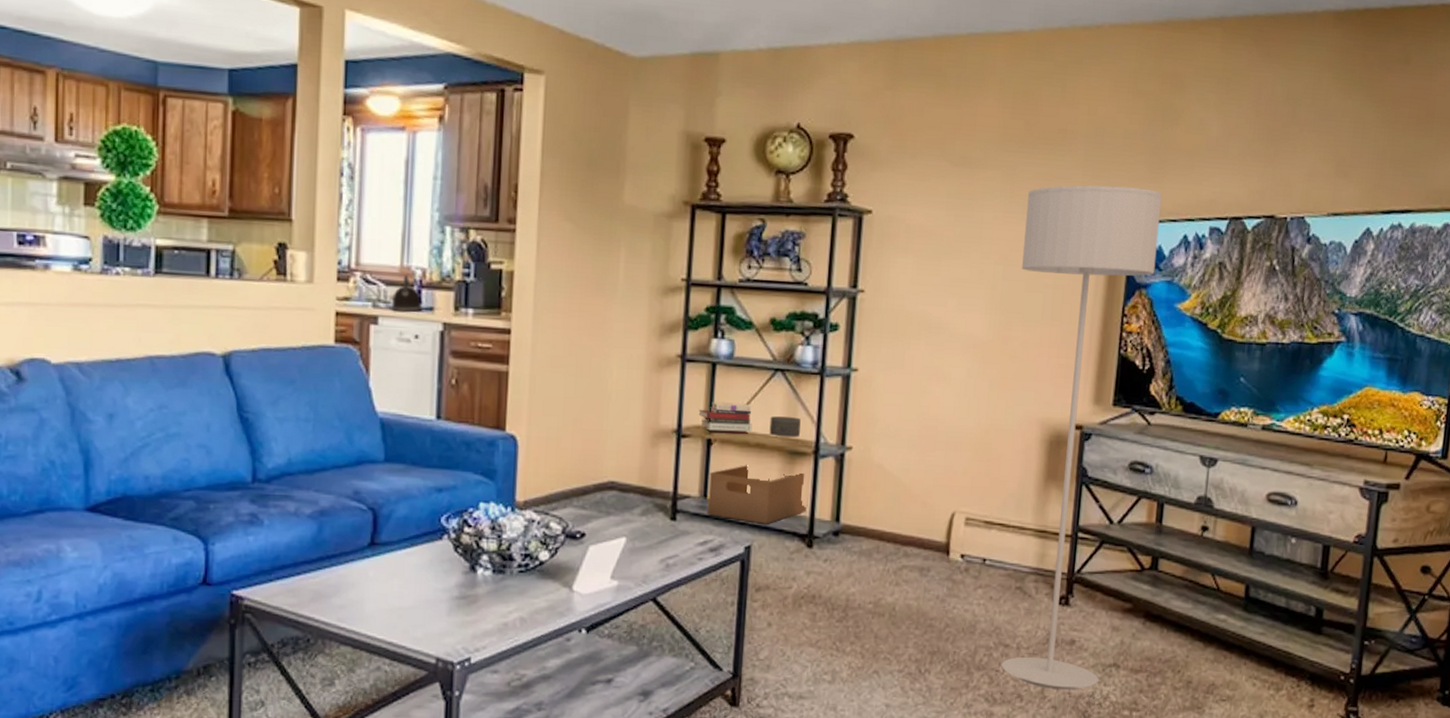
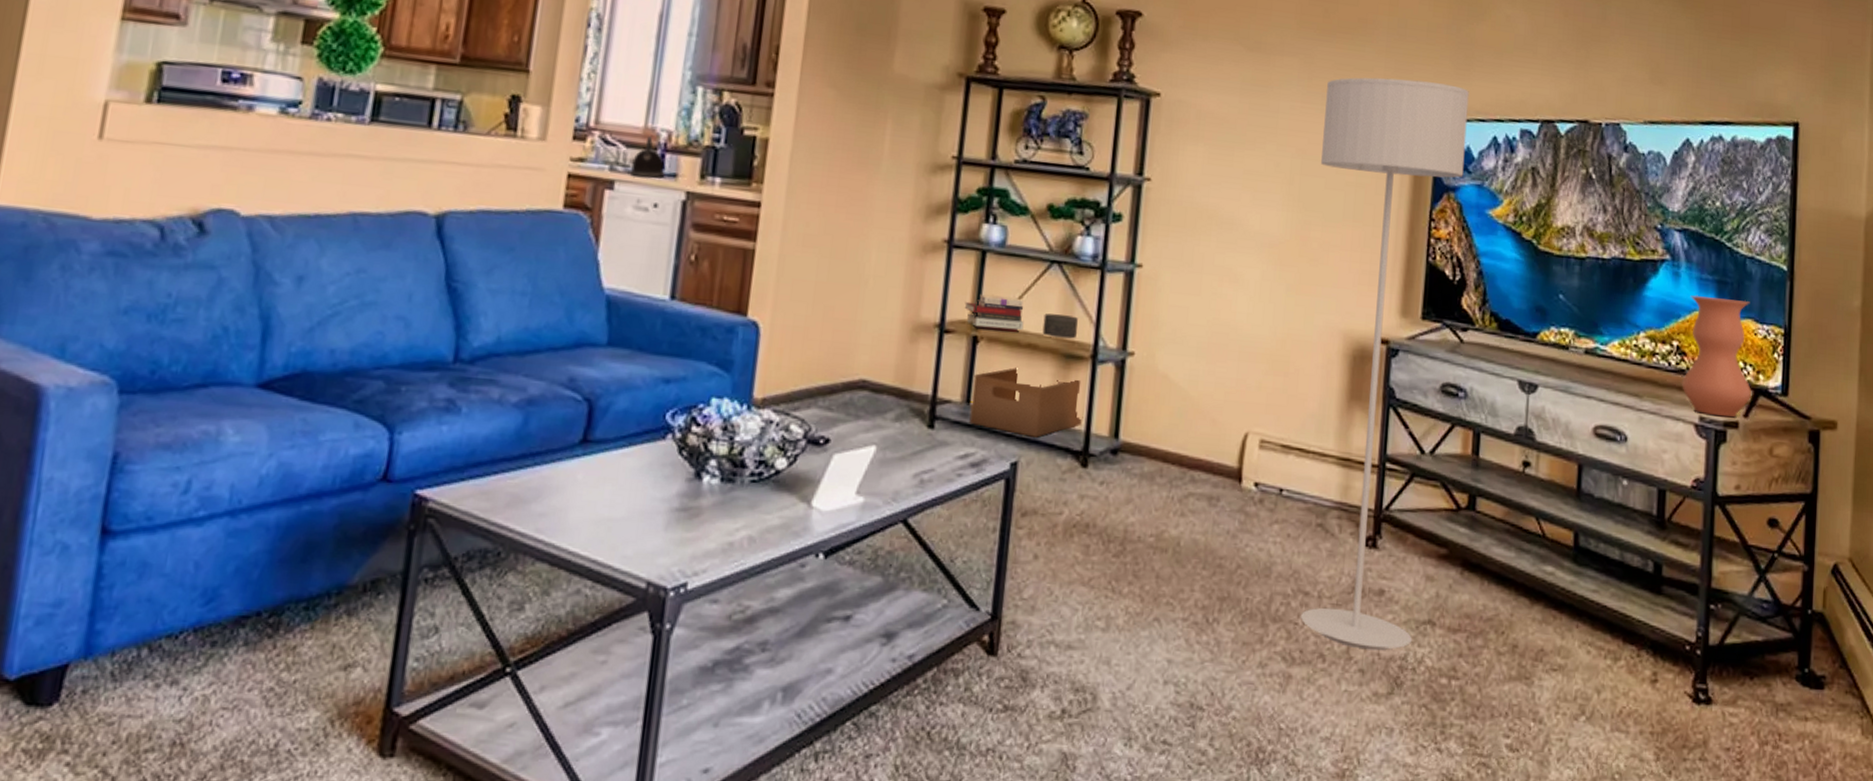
vase: none [1350,373,1418,480] -> present [1682,295,1751,418]

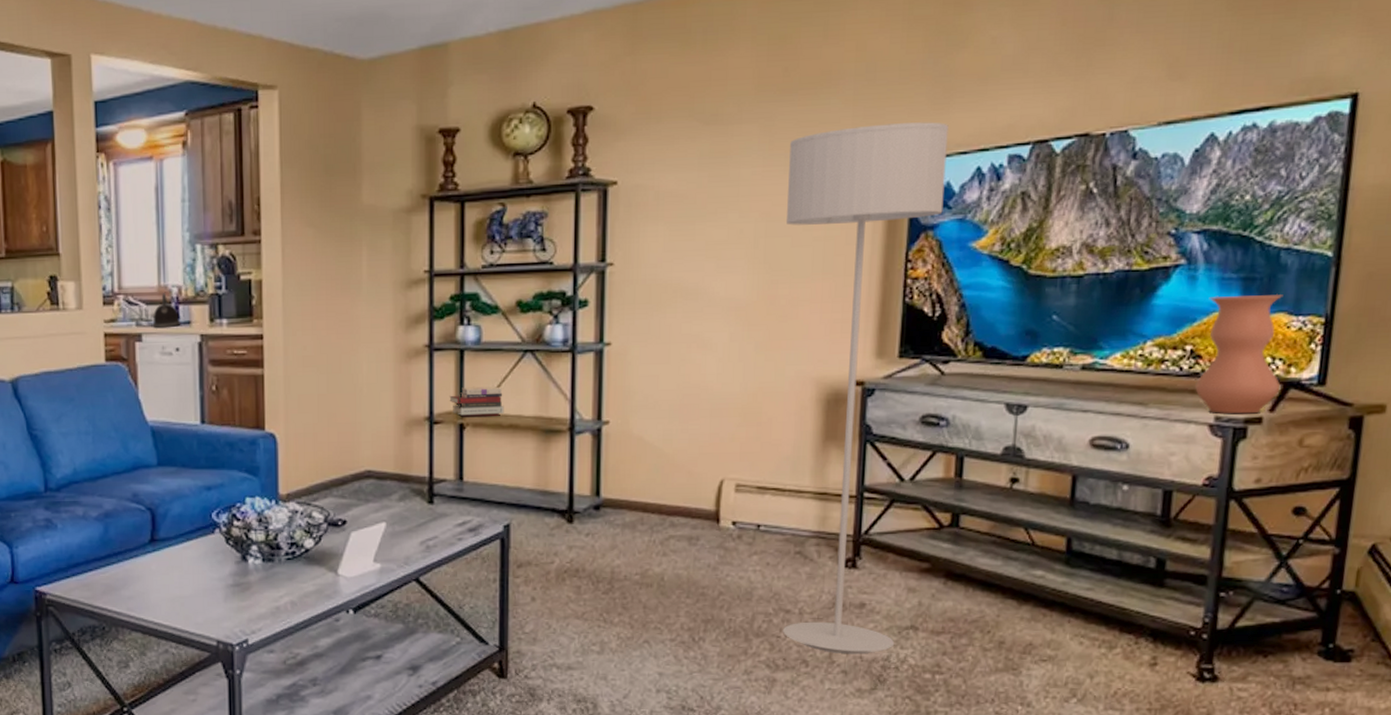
storage basket: present [969,368,1082,438] -> none [464,446,565,502]
decorative box: present [1042,313,1078,339] -> none [522,396,554,416]

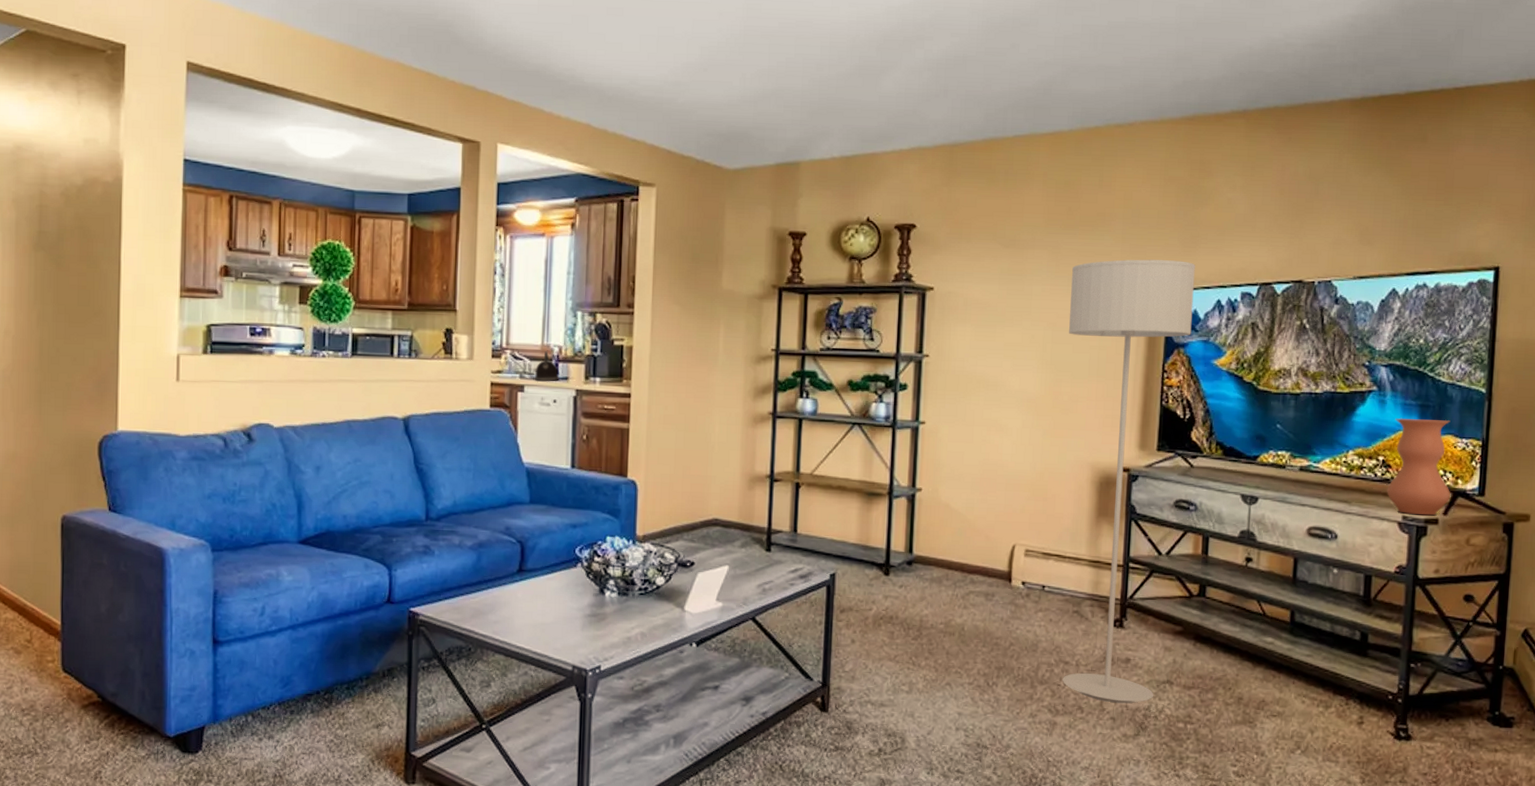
books: present [449,386,504,417] -> none [788,451,834,478]

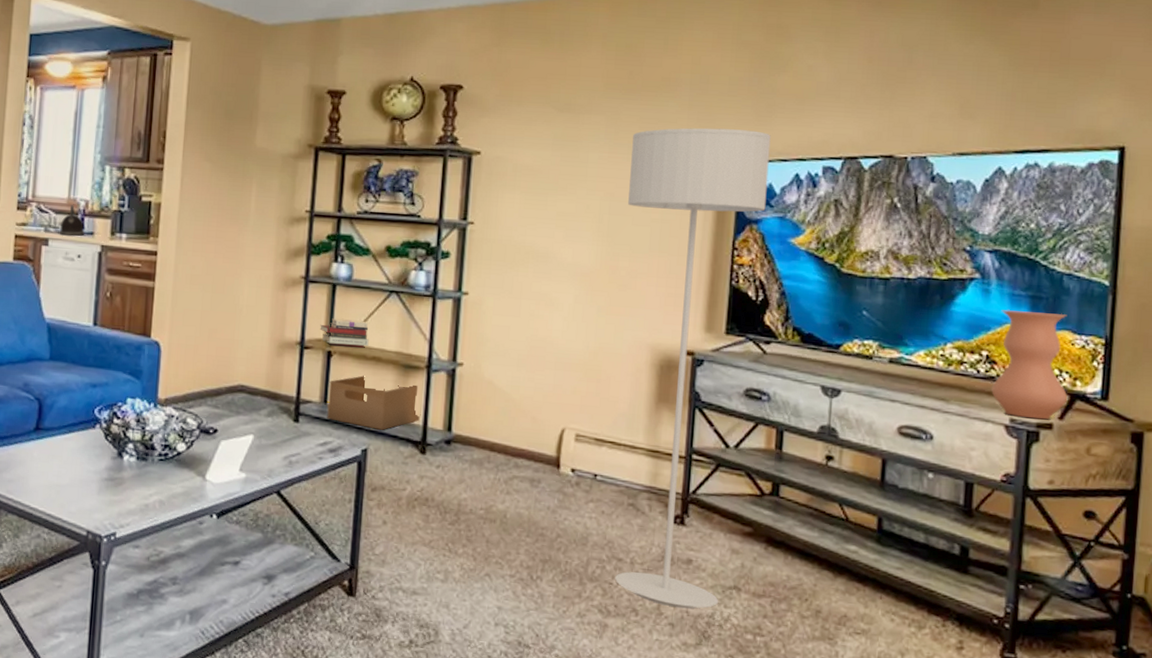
books: none [788,451,834,478] -> present [320,318,369,348]
storage basket: none [797,504,883,555] -> present [327,376,420,430]

